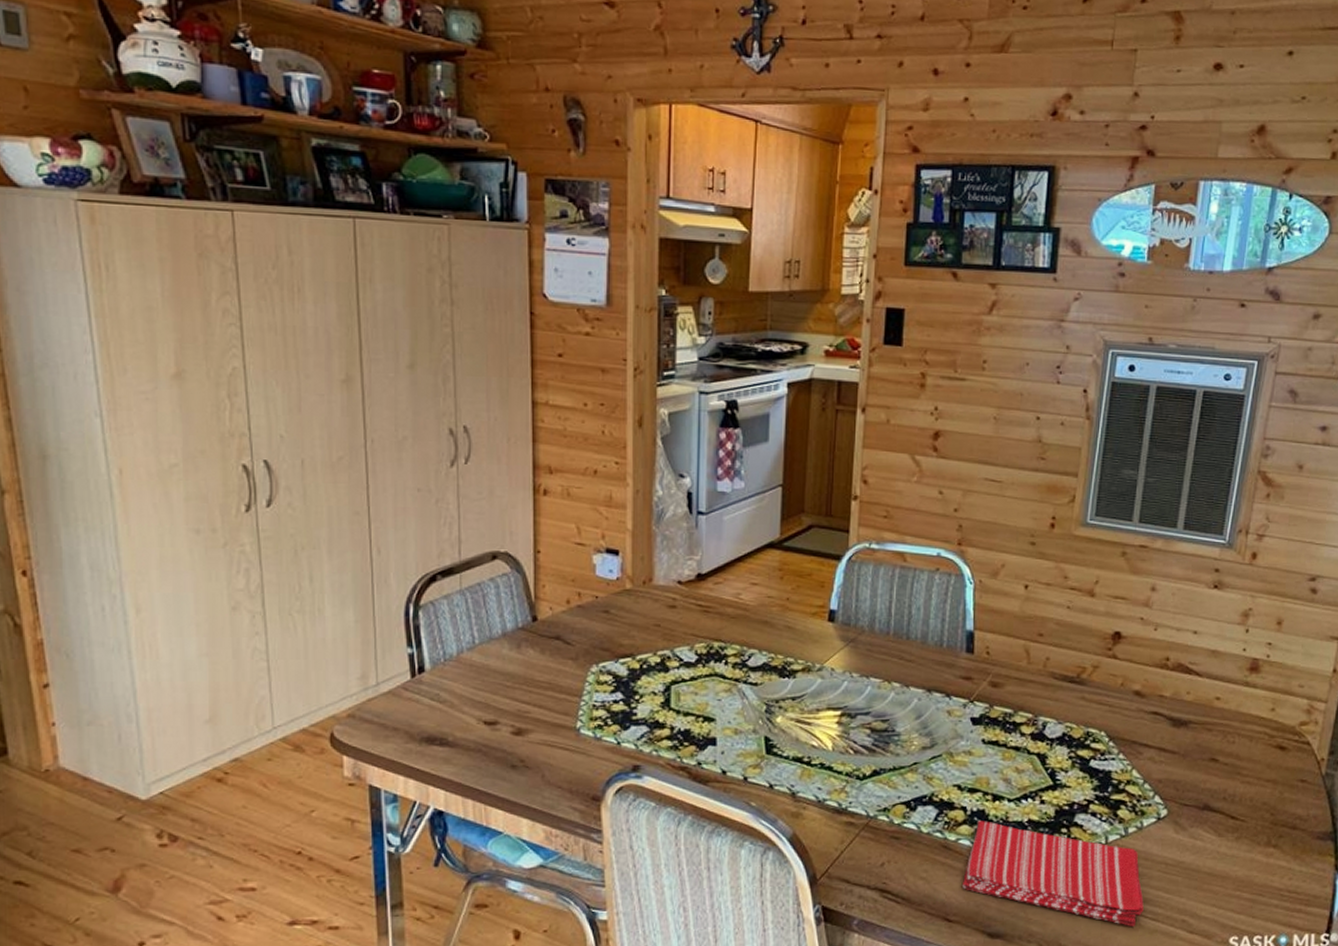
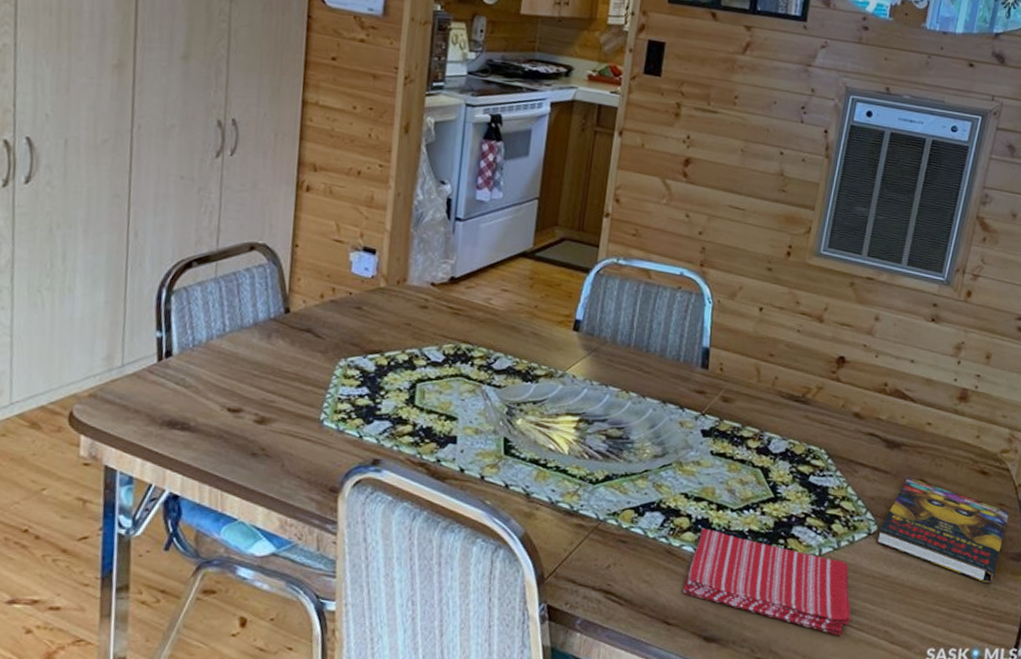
book: none [1167,756,1312,866] -> present [876,477,1009,583]

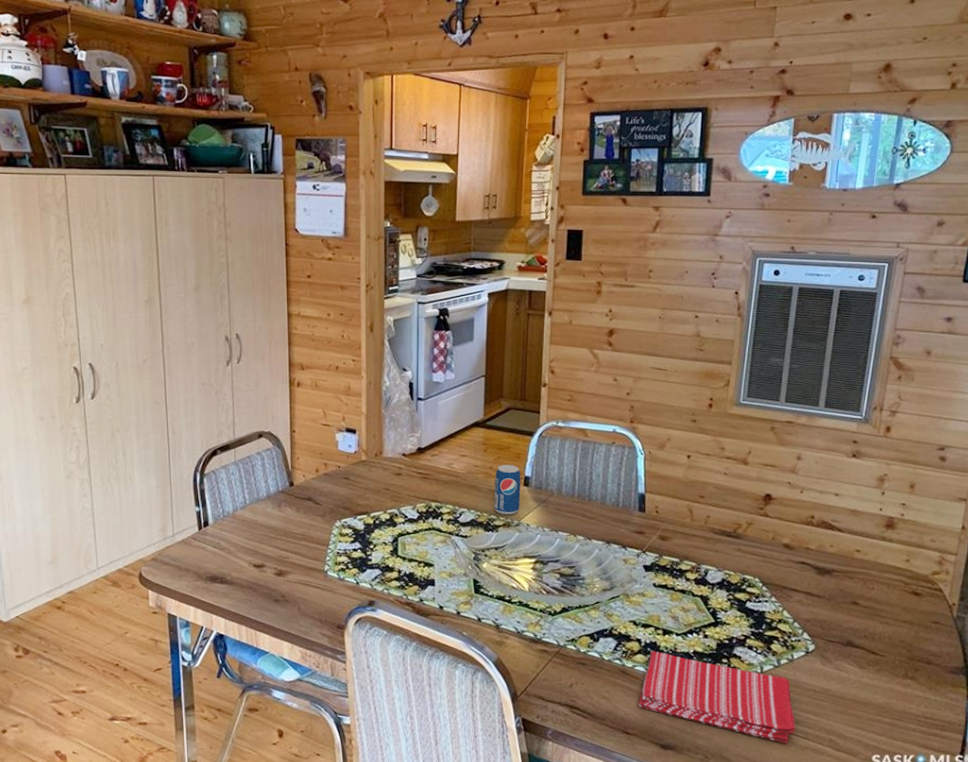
beverage can: none [535,304,571,364] -> present [493,465,521,515]
book: present [876,477,1009,583] -> none [815,600,945,695]

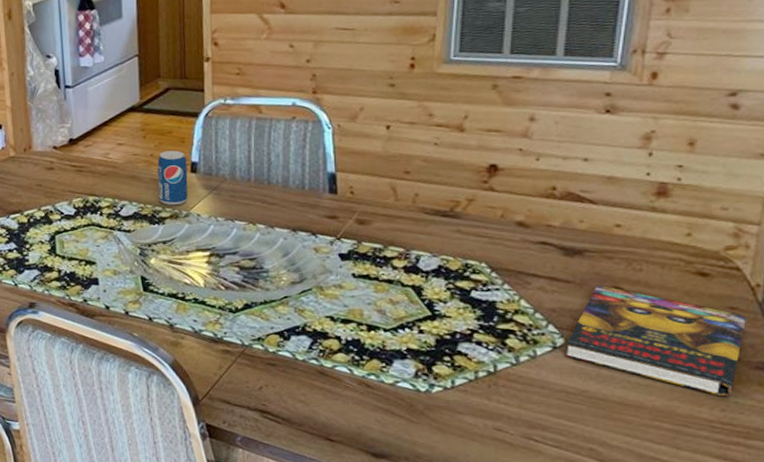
dish towel: present [638,651,795,743] -> none [341,349,543,452]
book: none [815,600,945,695] -> present [565,284,746,397]

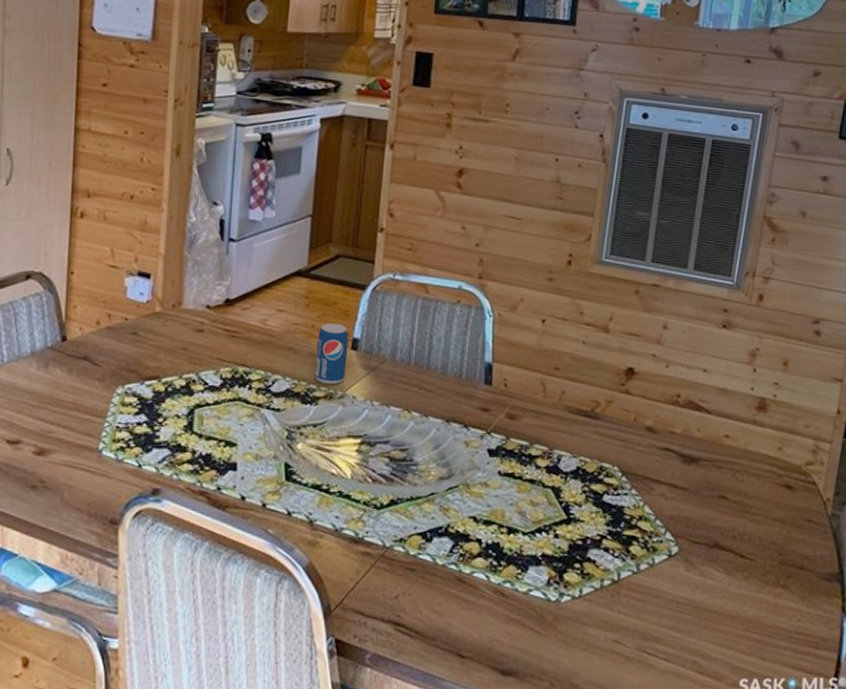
book: present [565,284,746,397] -> none [678,493,819,607]

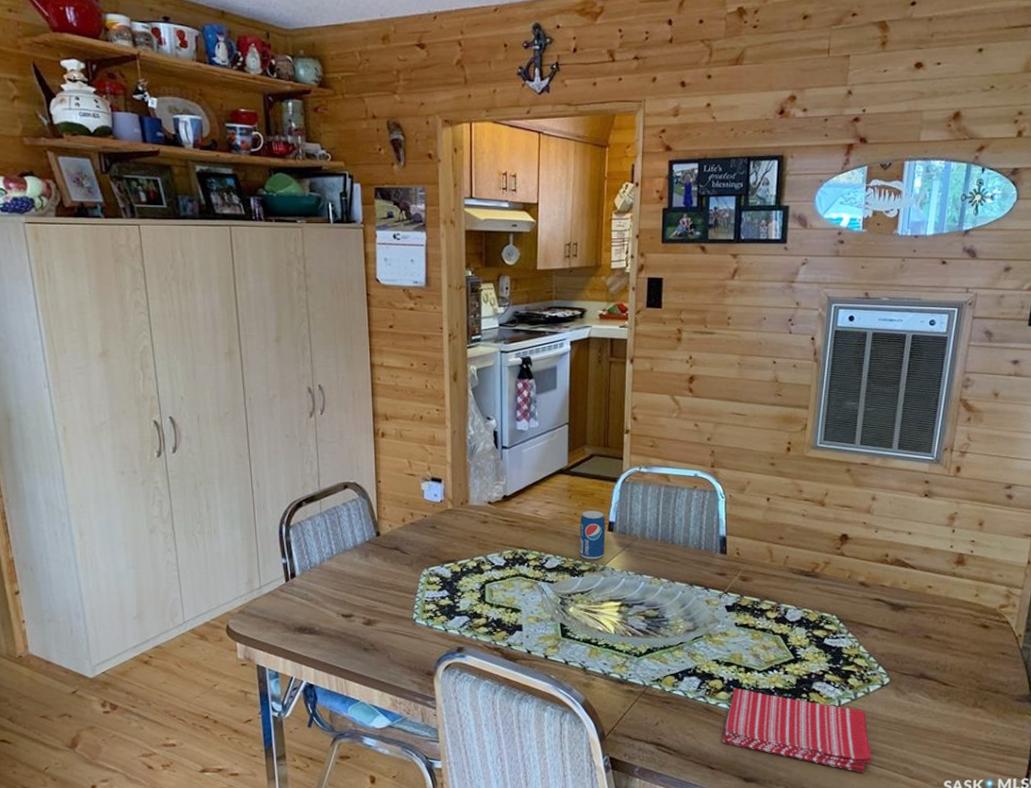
dish towel: none [475,554,655,666] -> present [721,688,872,773]

